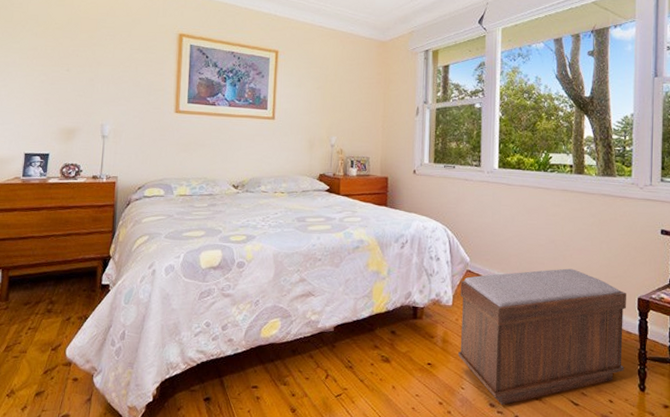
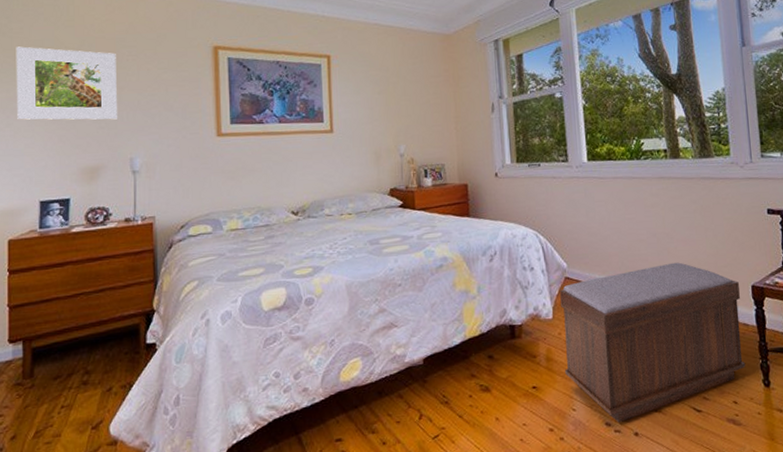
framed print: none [12,19,97,90] -> present [16,46,117,120]

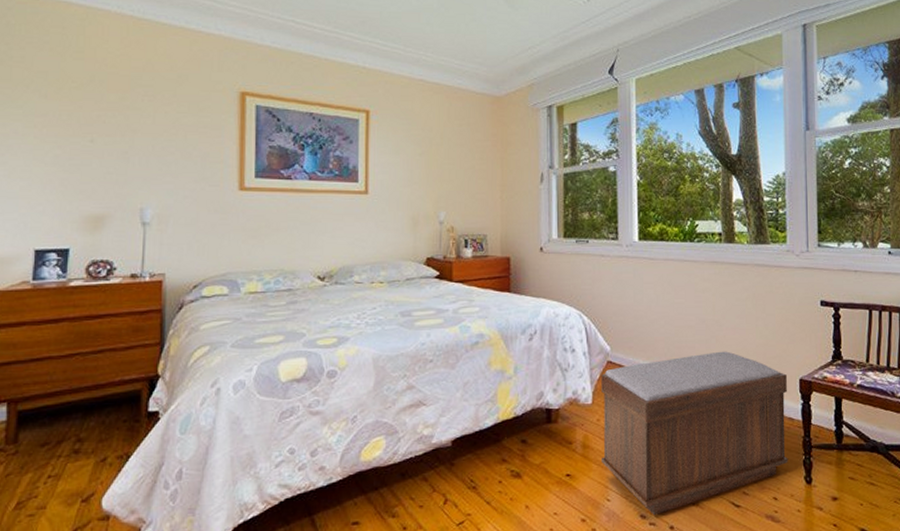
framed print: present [16,46,117,120] -> none [13,77,130,165]

